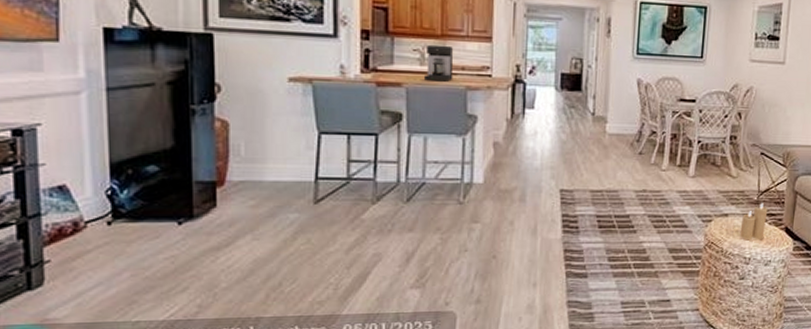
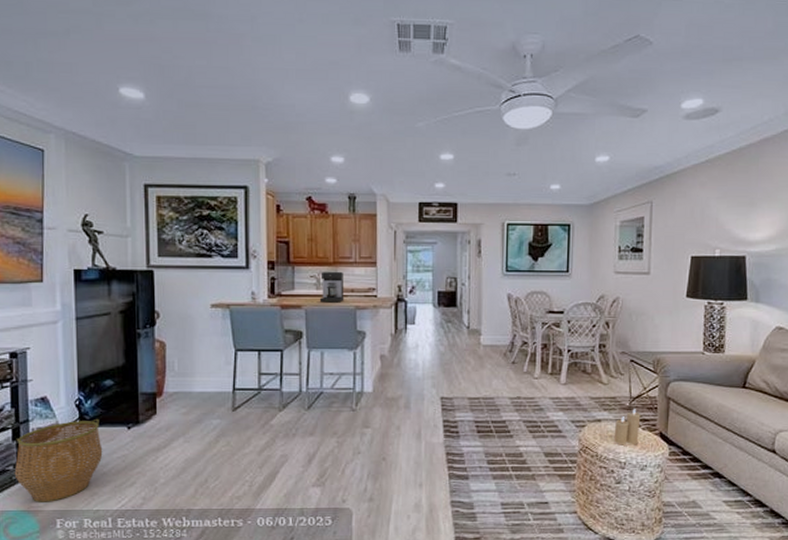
basket: none [20,212,145,314] -> present [14,418,103,502]

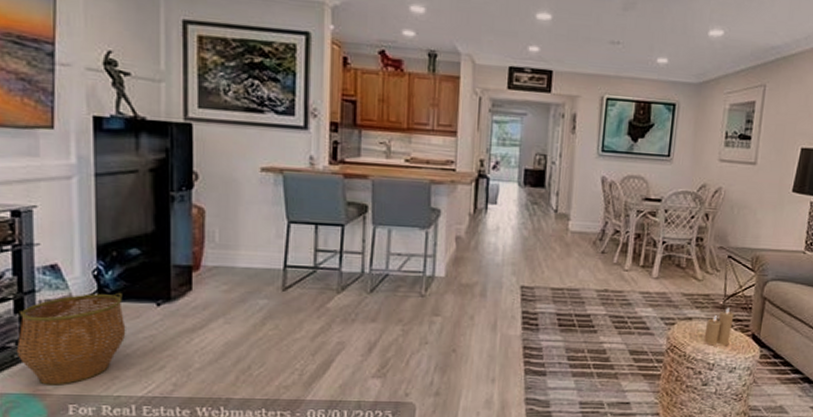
coffee maker: present [319,271,344,303] -> none [389,138,419,175]

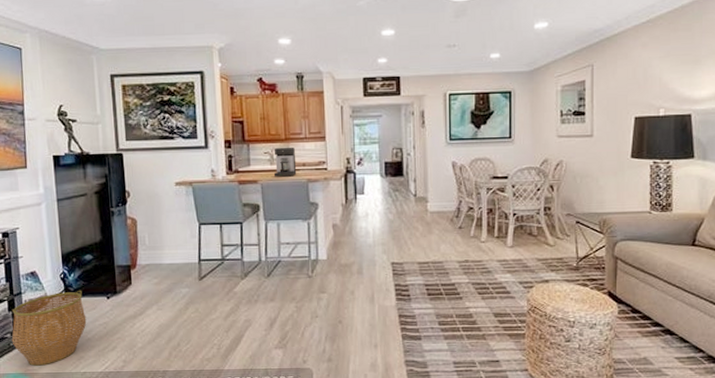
coffee maker: none [389,138,419,175] -> present [273,147,297,177]
candle: present [703,308,734,346] -> none [562,269,588,305]

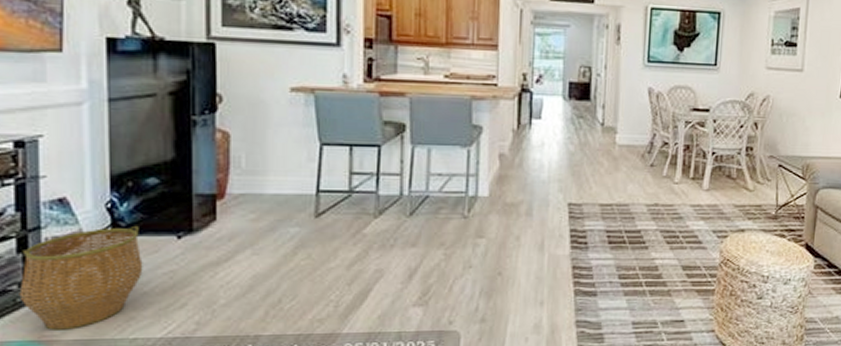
coffee maker: present [273,147,297,177] -> none [427,53,459,91]

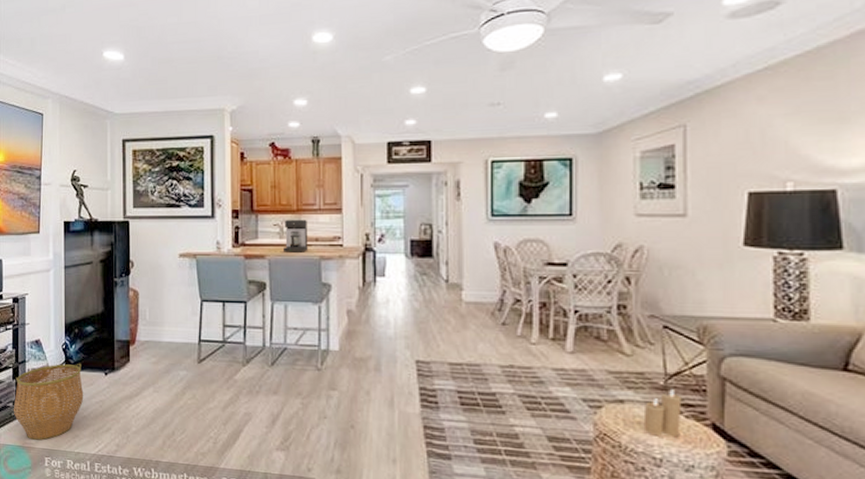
coffee maker: none [427,53,459,91] -> present [282,219,308,253]
candle: none [757,218,787,258] -> present [643,389,682,438]

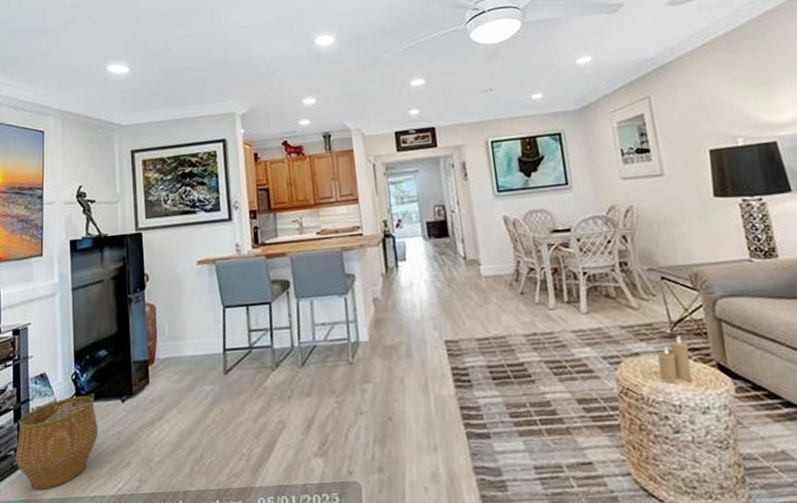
coffee maker: present [282,219,308,253] -> none [303,212,329,248]

